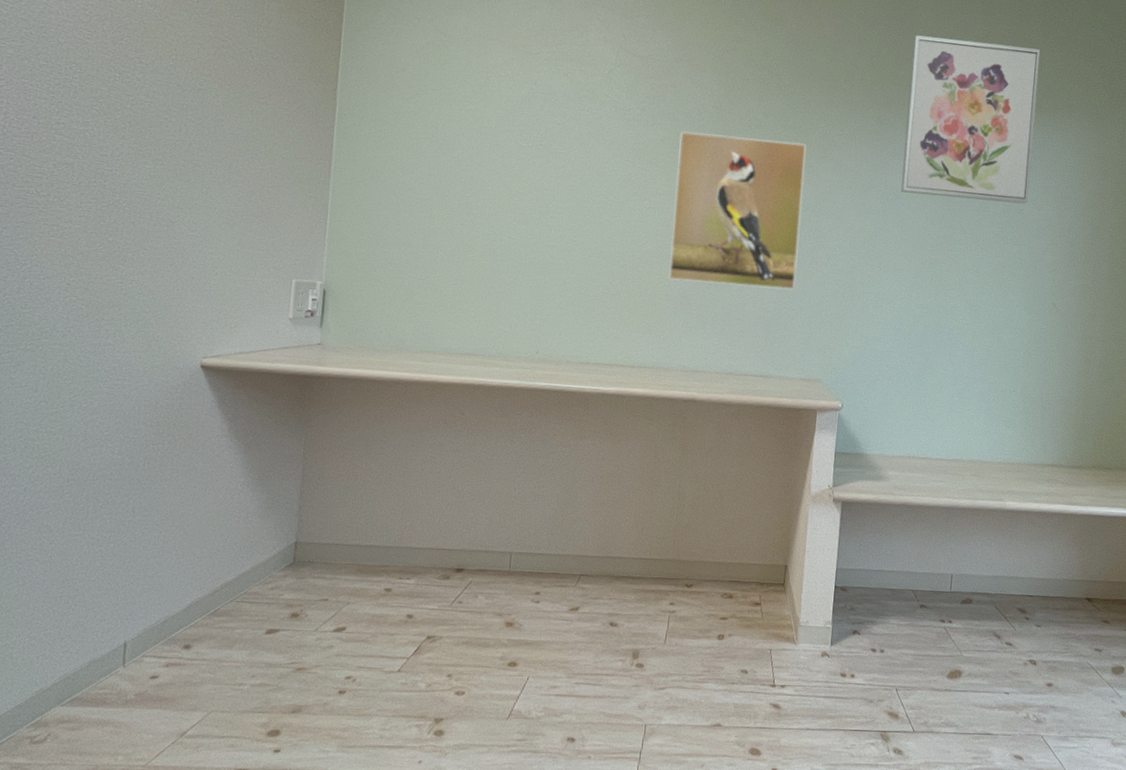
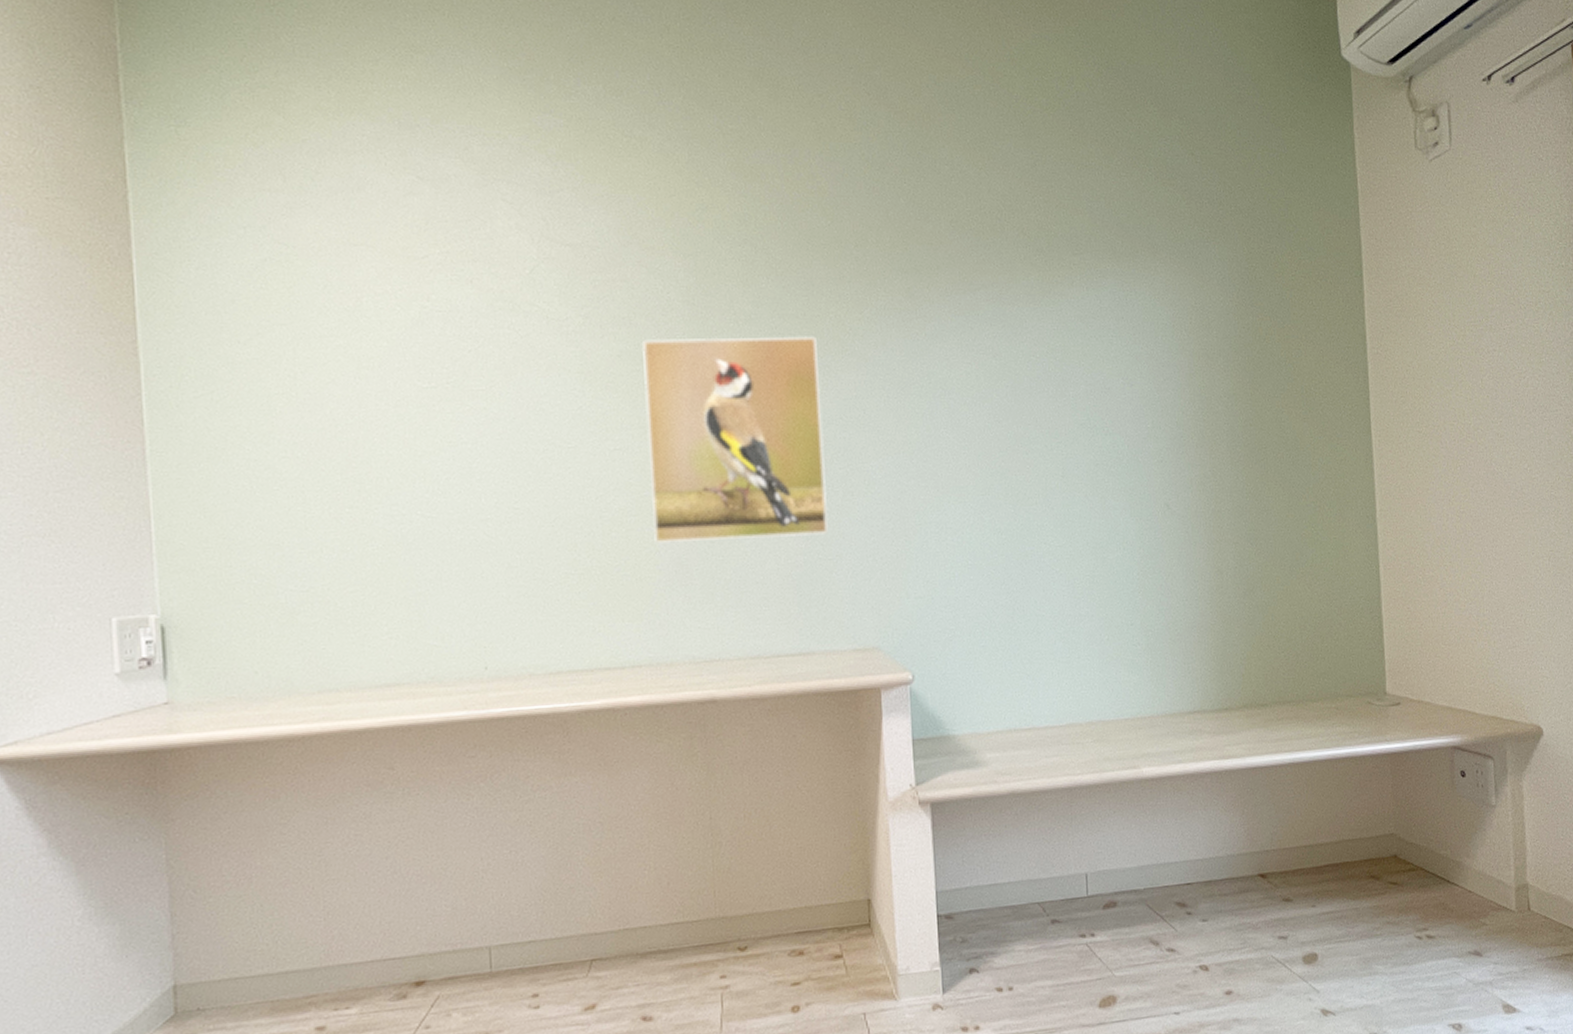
wall art: present [901,35,1041,204] -> none [938,174,1116,385]

